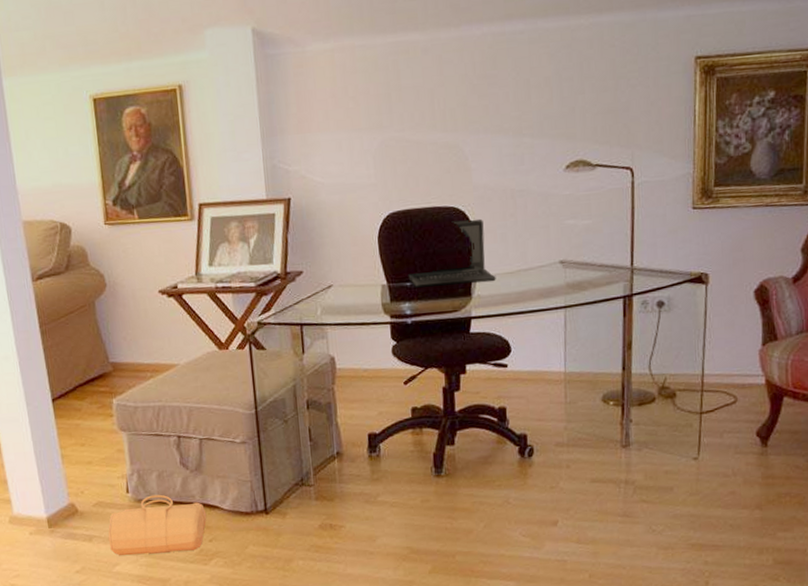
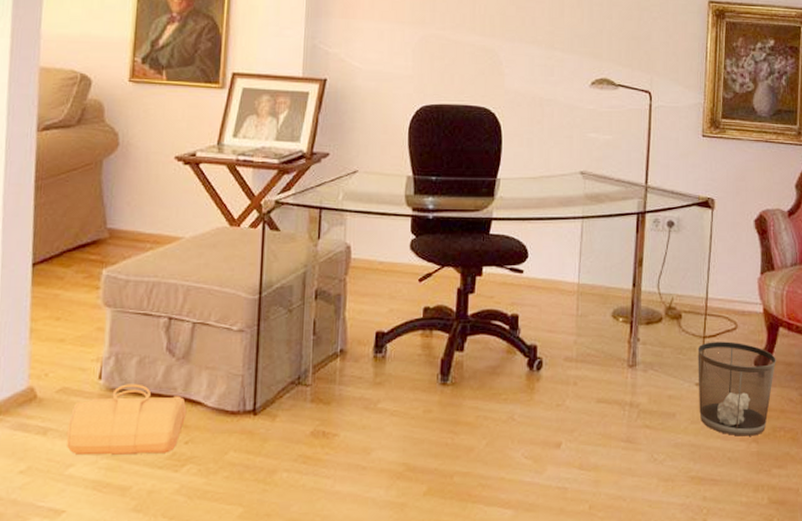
laptop: present [408,218,496,288] -> none [434,121,519,185]
waste bin: none [694,415,781,505] -> present [697,341,776,436]

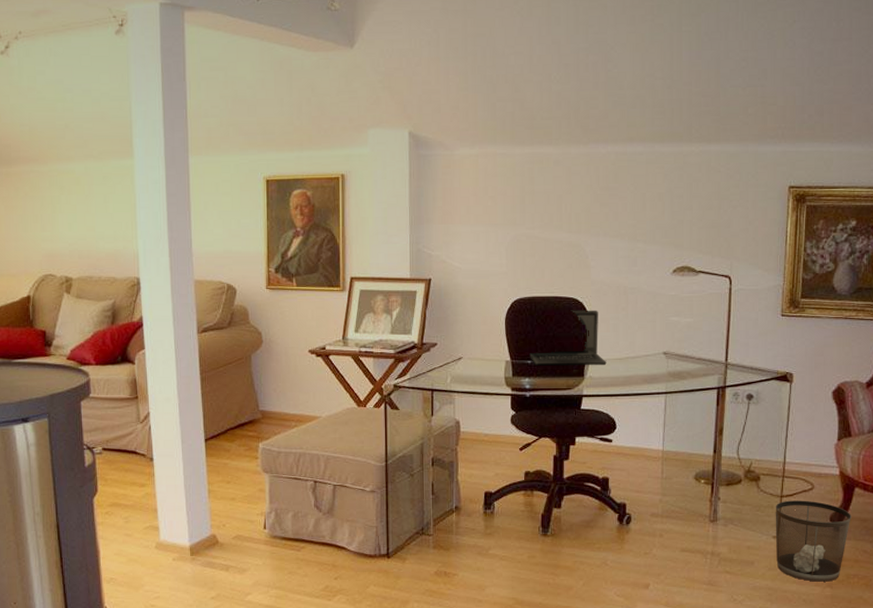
handbag: present [66,383,187,456] -> none [243,532,334,587]
laptop: none [434,121,519,185] -> present [529,310,607,367]

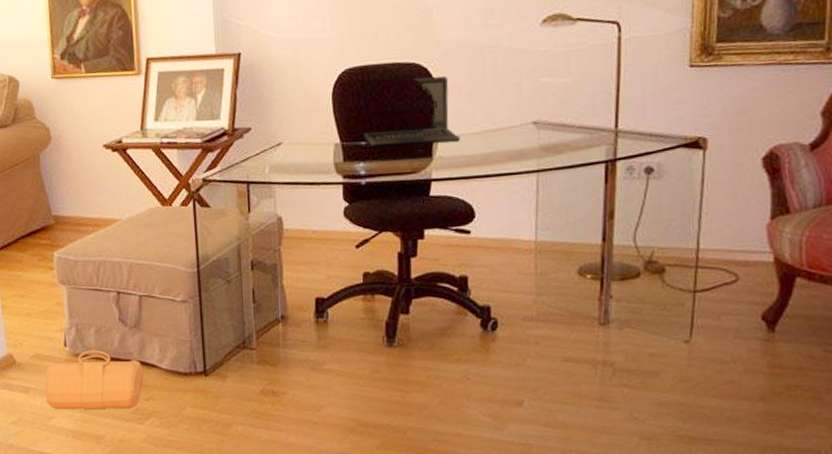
handbag: none [243,532,334,587] -> present [44,350,144,410]
waste bin: present [775,500,851,582] -> none [686,295,792,395]

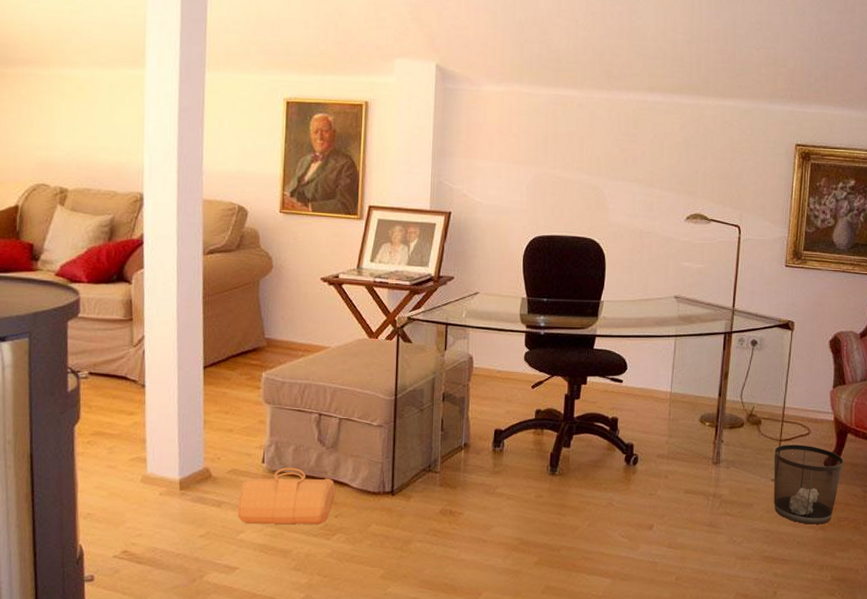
laptop: present [363,75,461,148] -> none [545,250,620,307]
waste bin: none [686,295,792,395] -> present [773,444,844,524]

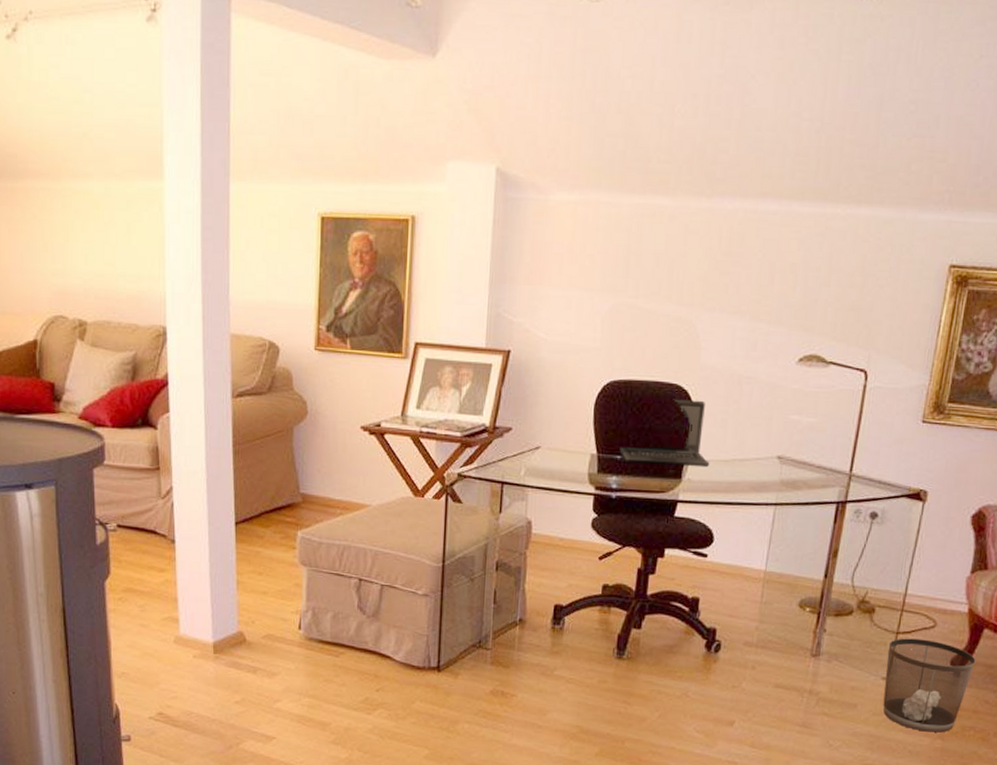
handbag: present [237,467,336,524] -> none [273,635,377,698]
laptop: none [545,250,620,307] -> present [619,399,710,468]

